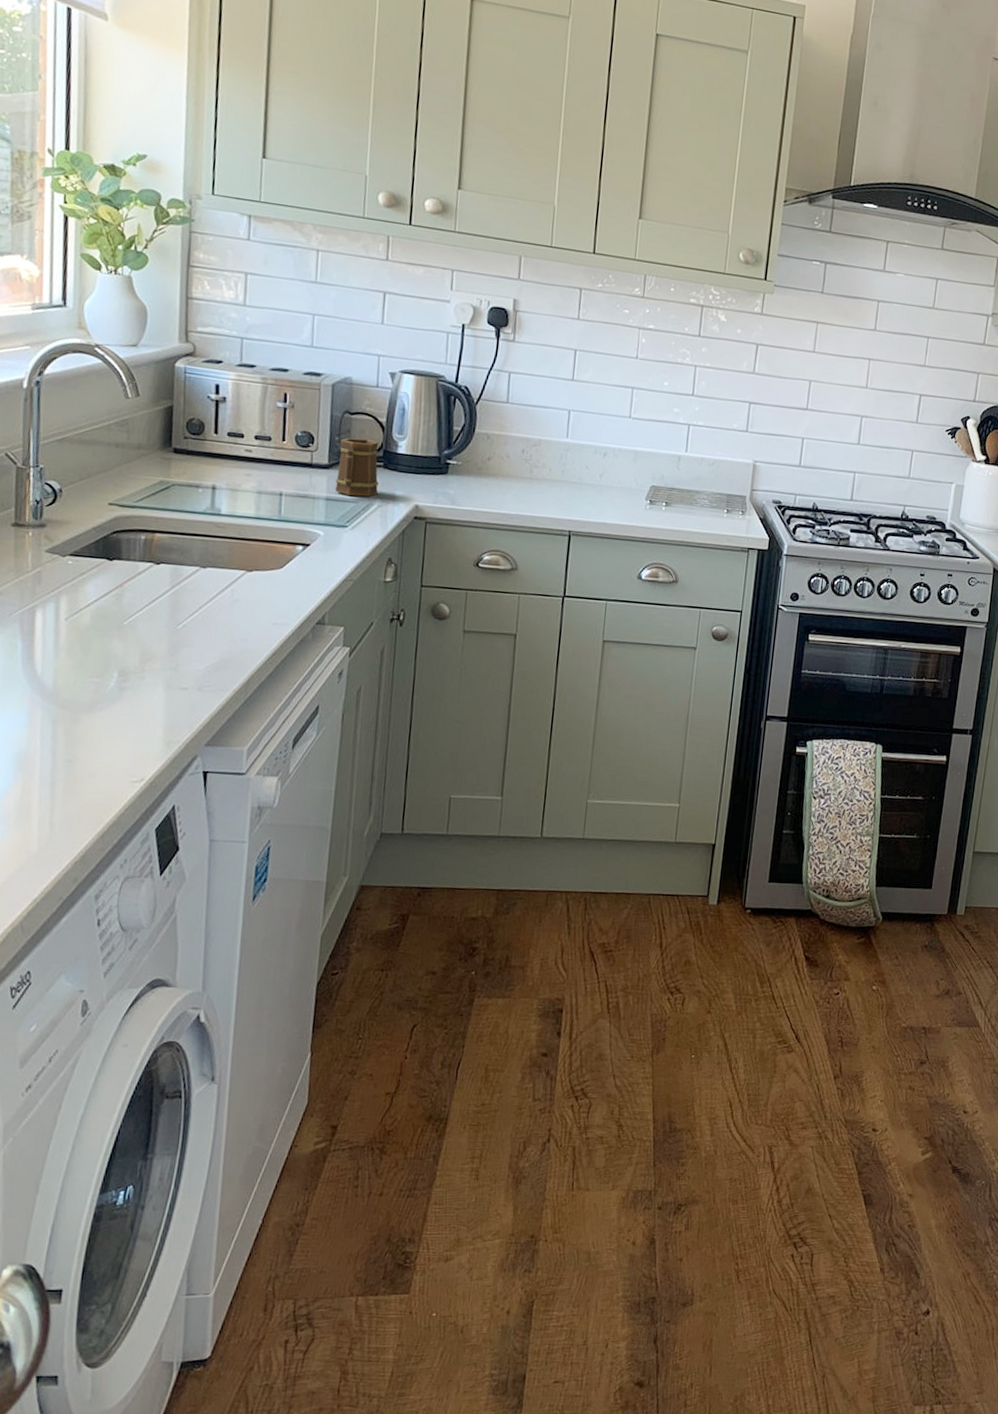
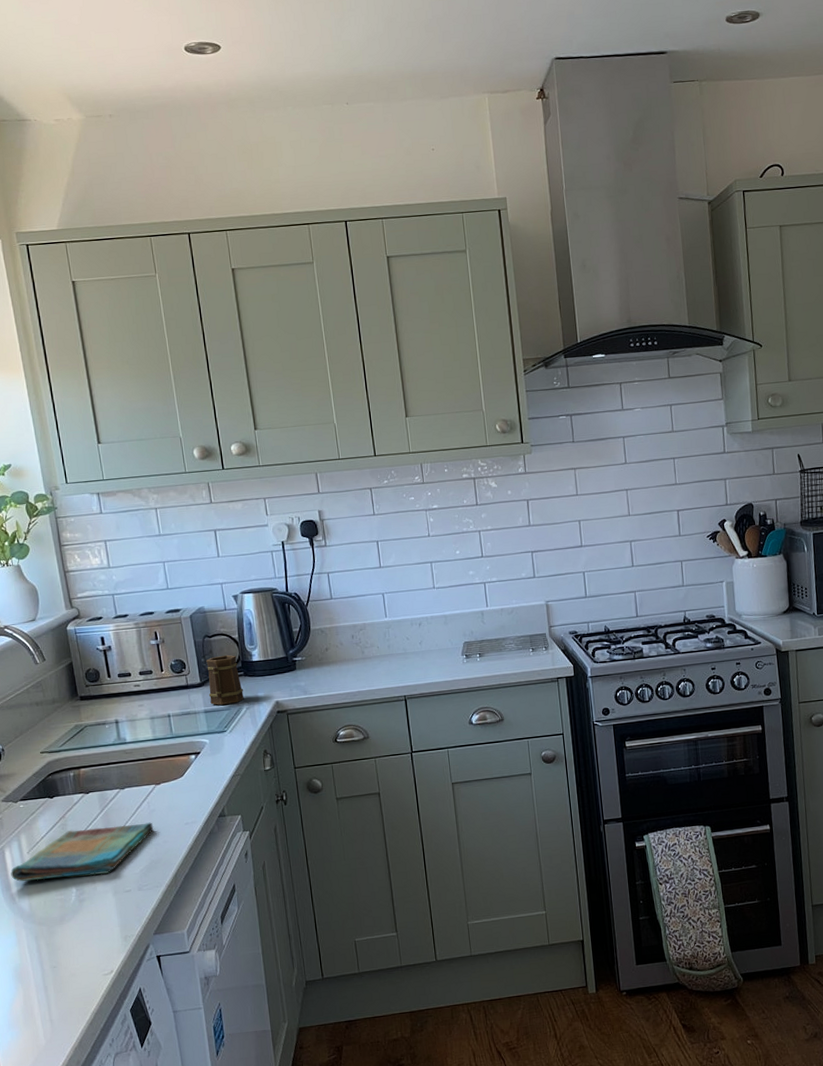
dish towel: none [37,603,233,664] -> present [10,822,154,882]

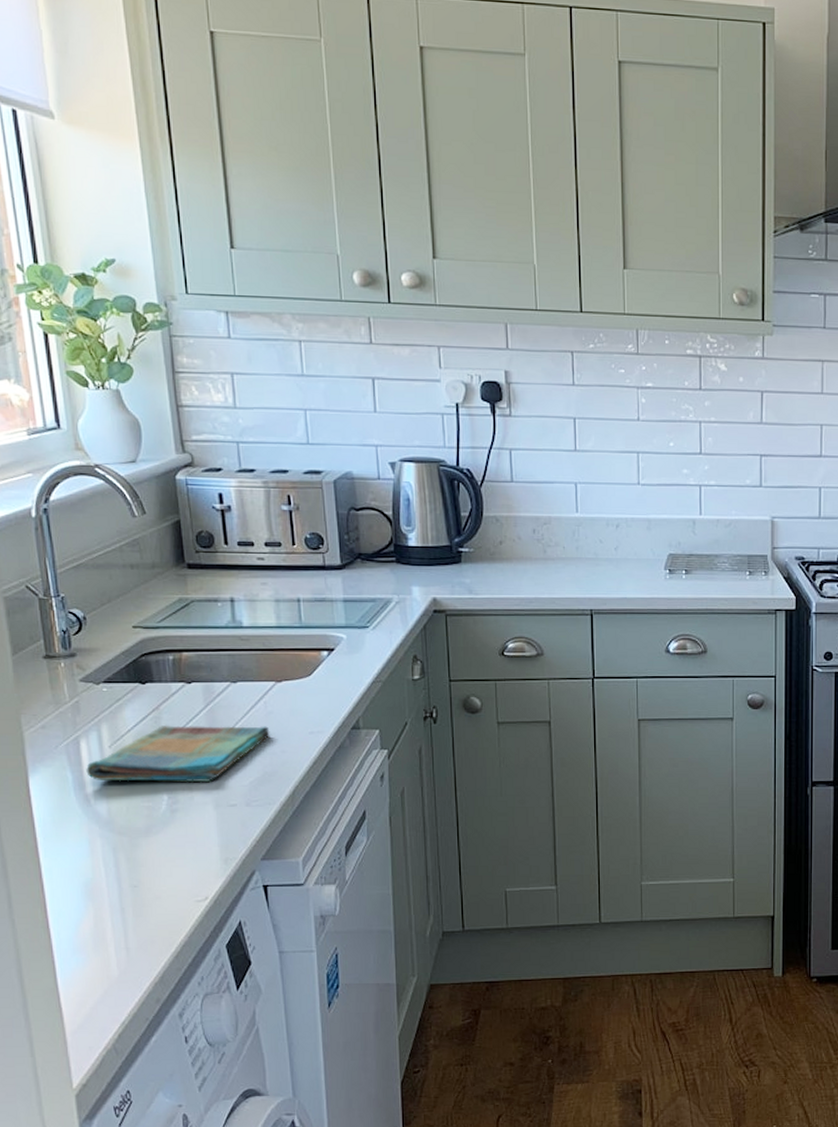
mug: present [206,654,244,705] -> none [350,534,394,595]

